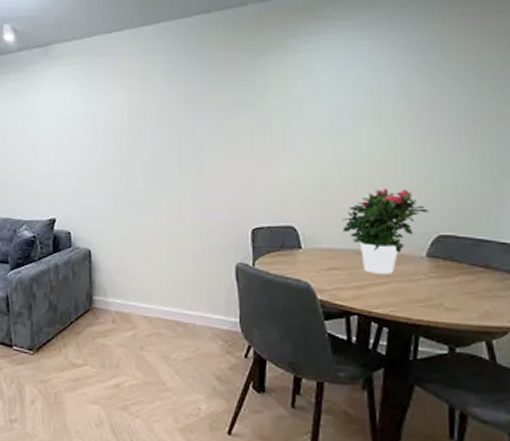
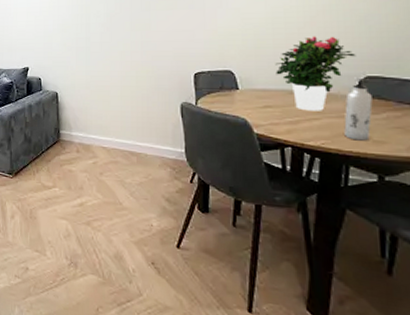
water bottle: none [414,238,445,308] -> present [344,79,373,141]

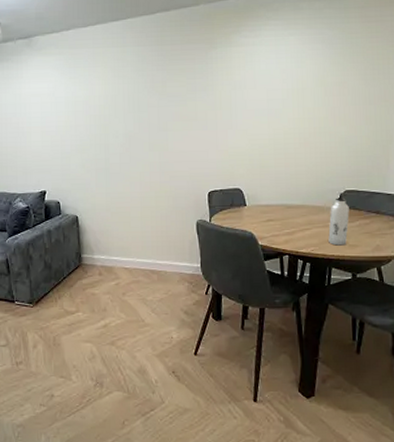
potted flower: present [275,36,356,111] -> none [276,155,339,222]

